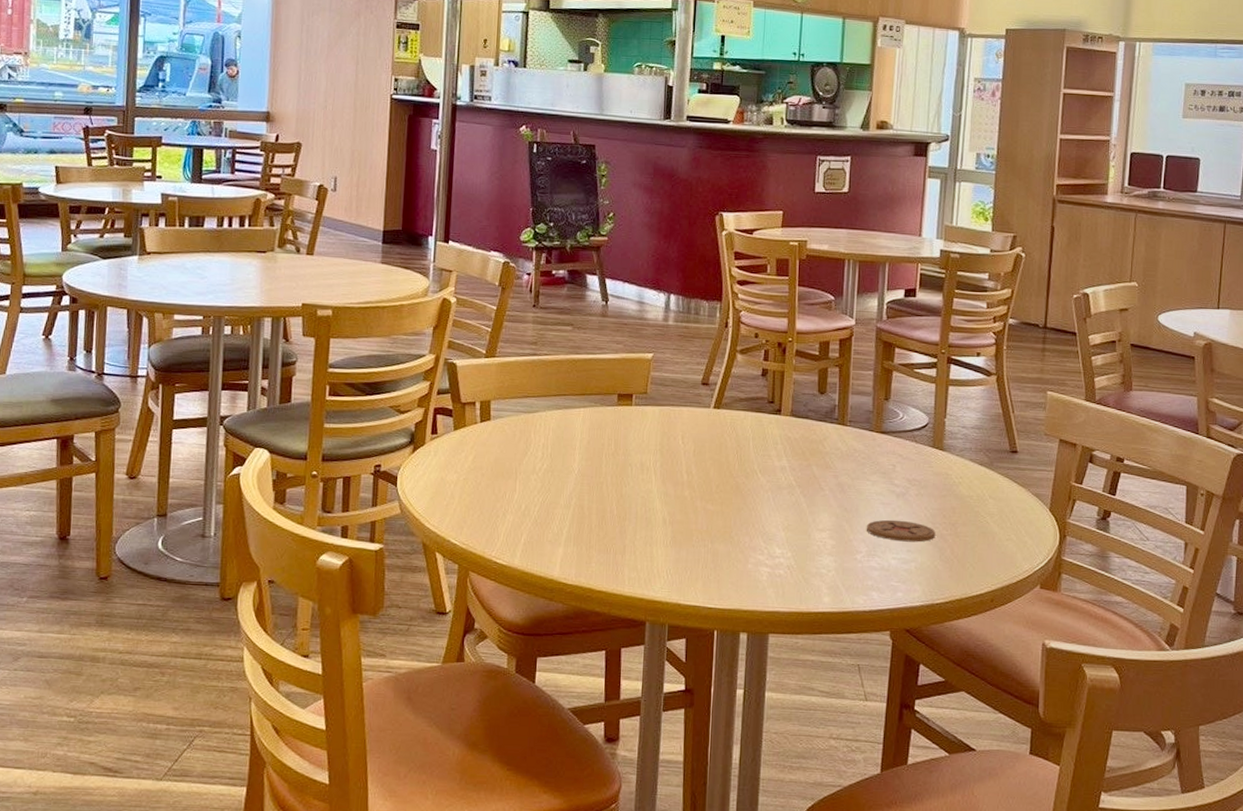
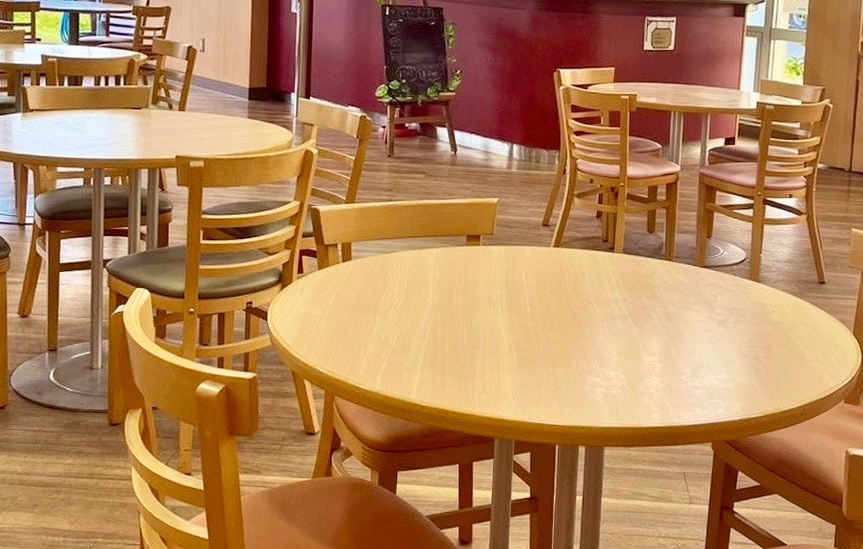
coaster: present [866,519,936,542] -> none [690,344,752,364]

